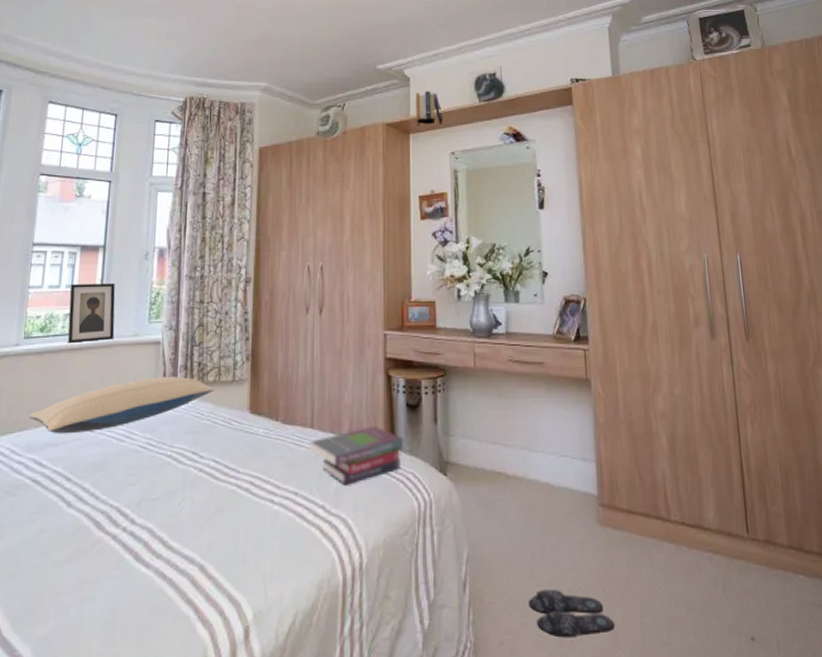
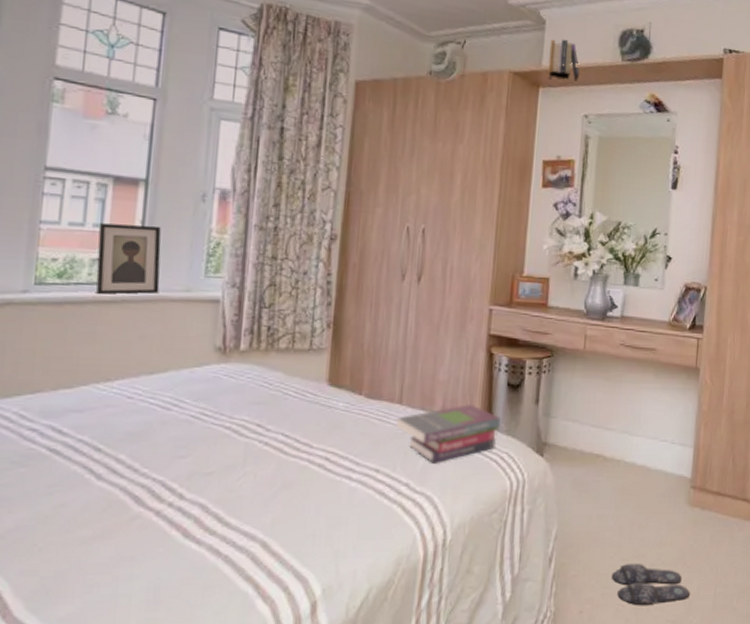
pillow: present [28,376,214,434] -> none [43,339,286,399]

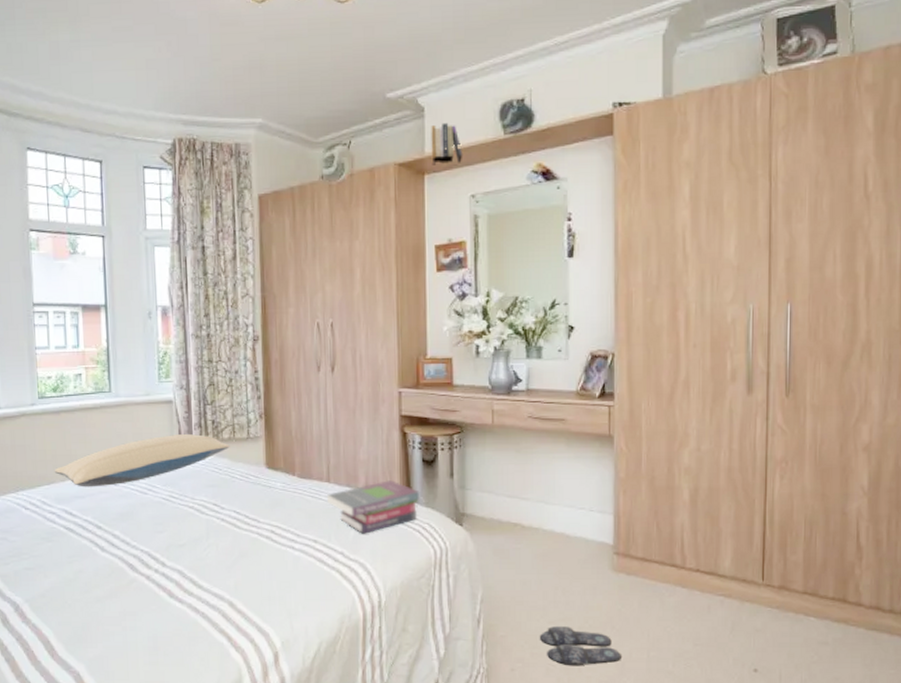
pillow: none [43,339,286,399] -> present [54,433,230,488]
picture frame: present [96,223,161,295] -> none [76,342,127,404]

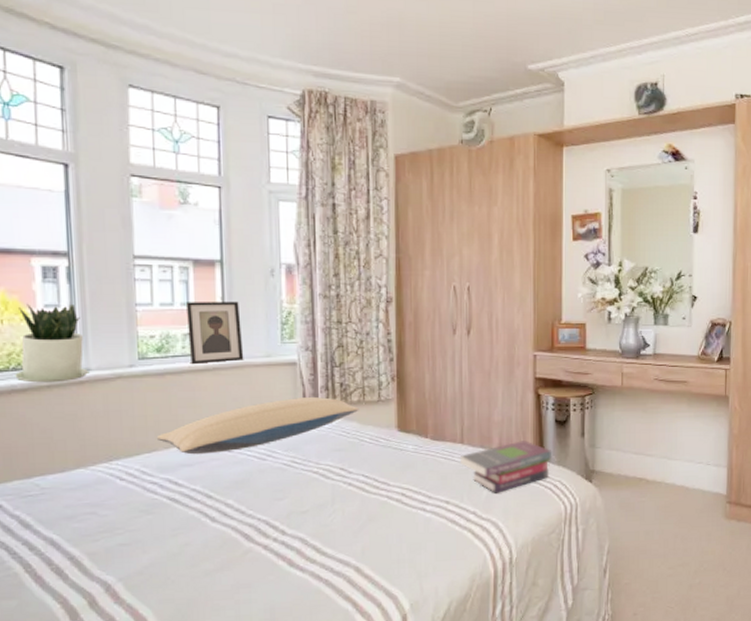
picture frame: none [76,342,127,404] -> present [185,301,244,365]
books: present [431,122,463,165] -> none [570,98,600,139]
slippers: present [540,626,621,666] -> none [661,571,731,607]

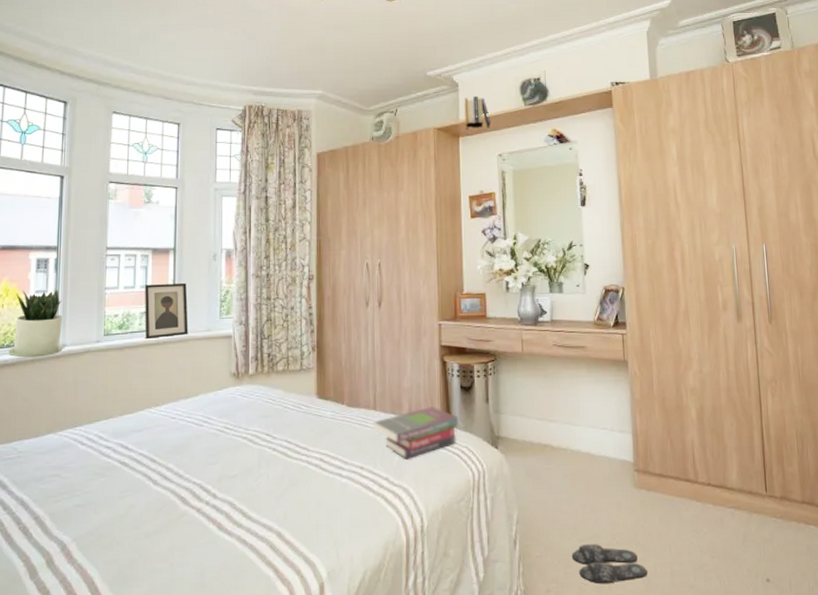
pillow: present [156,396,359,455] -> none [113,366,284,421]
books: none [570,98,600,139] -> present [464,96,491,130]
slippers: none [661,571,731,607] -> present [572,544,647,584]

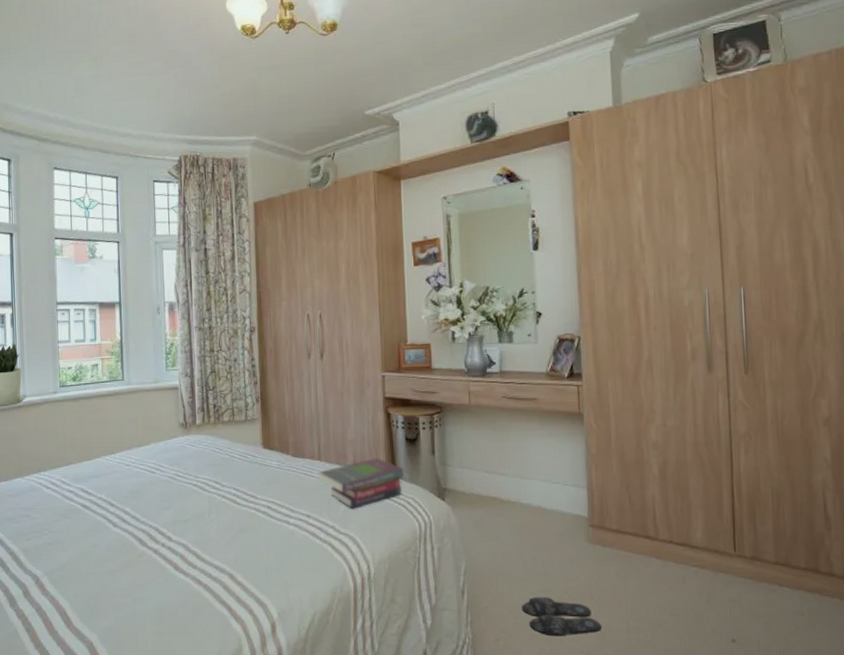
picture frame: present [144,282,189,340] -> none [93,335,137,391]
books: present [464,96,491,130] -> none [405,134,435,172]

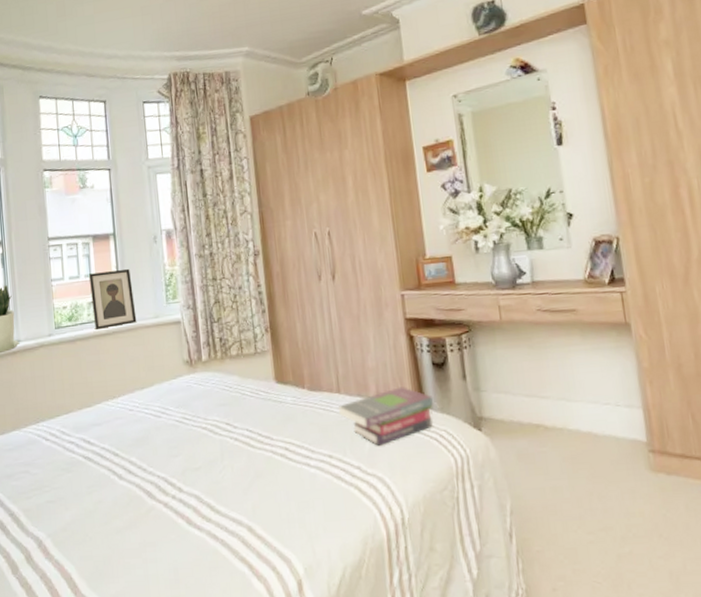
picture frame: none [93,335,137,391] -> present [88,268,137,331]
slippers: present [522,597,601,637] -> none [580,537,675,583]

